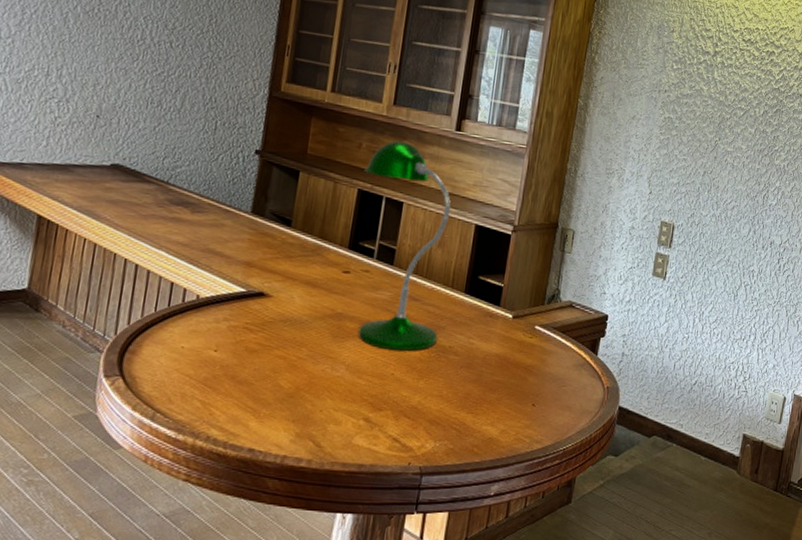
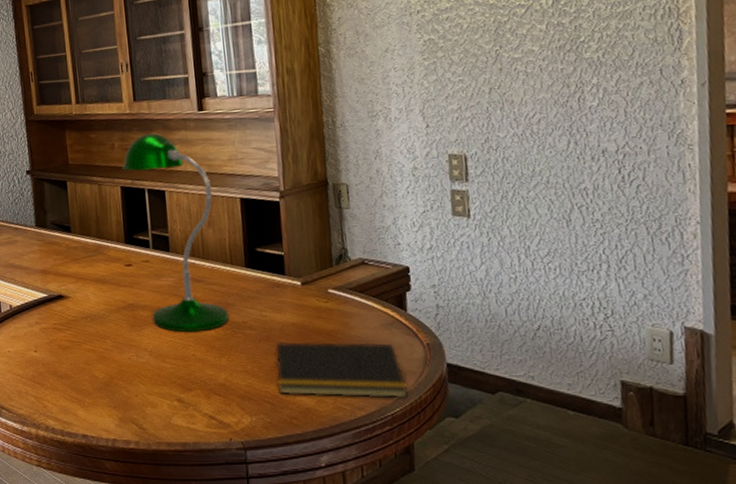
notepad: none [467,370,583,435] -> present [274,341,408,399]

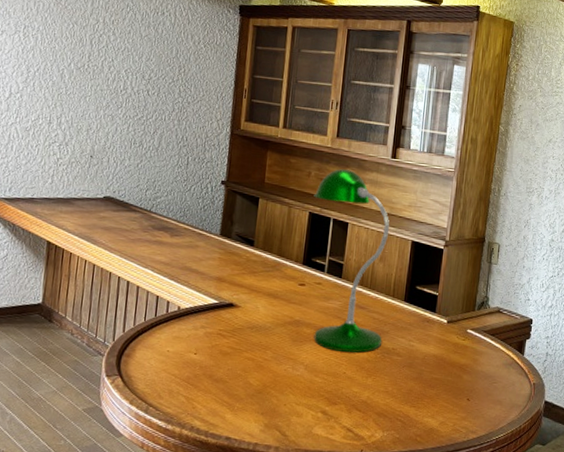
notepad: present [274,341,408,399] -> none [411,369,512,426]

